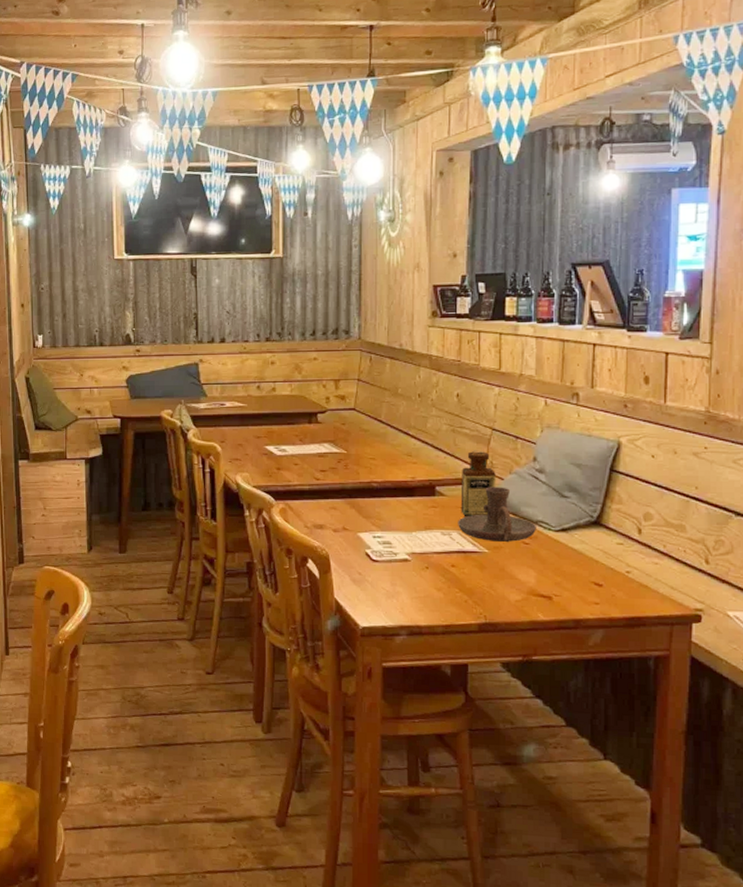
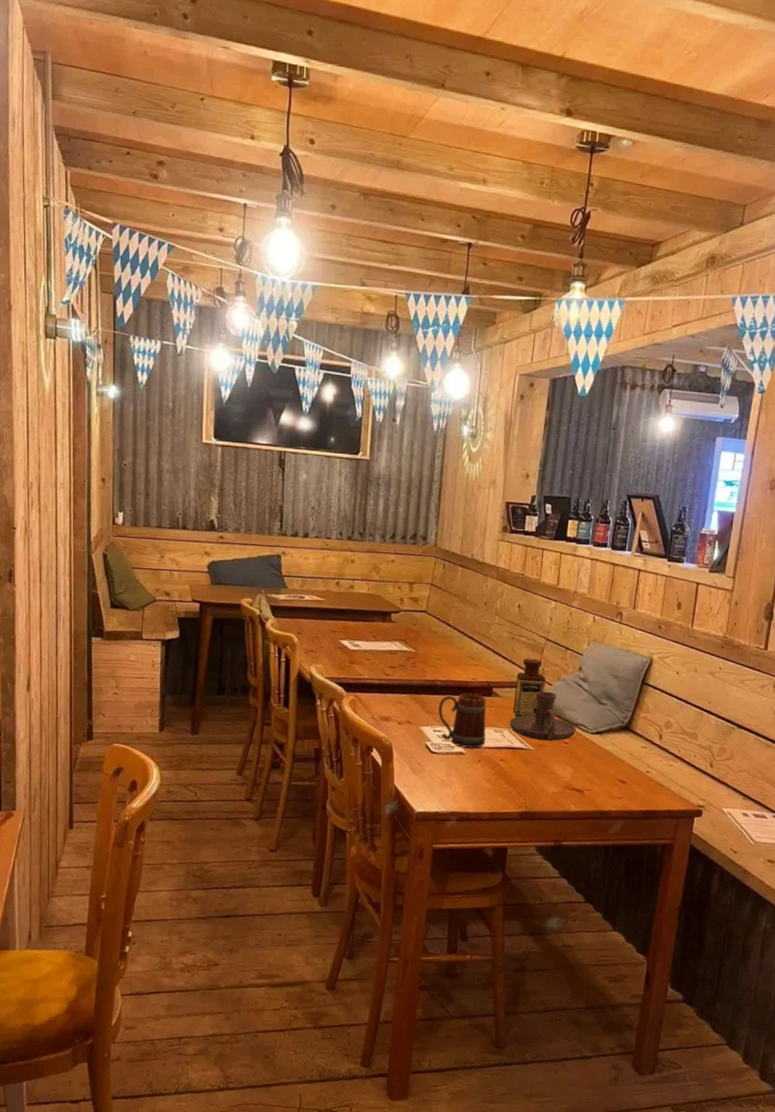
beer mug: none [377,494,433,554] -> present [438,693,486,748]

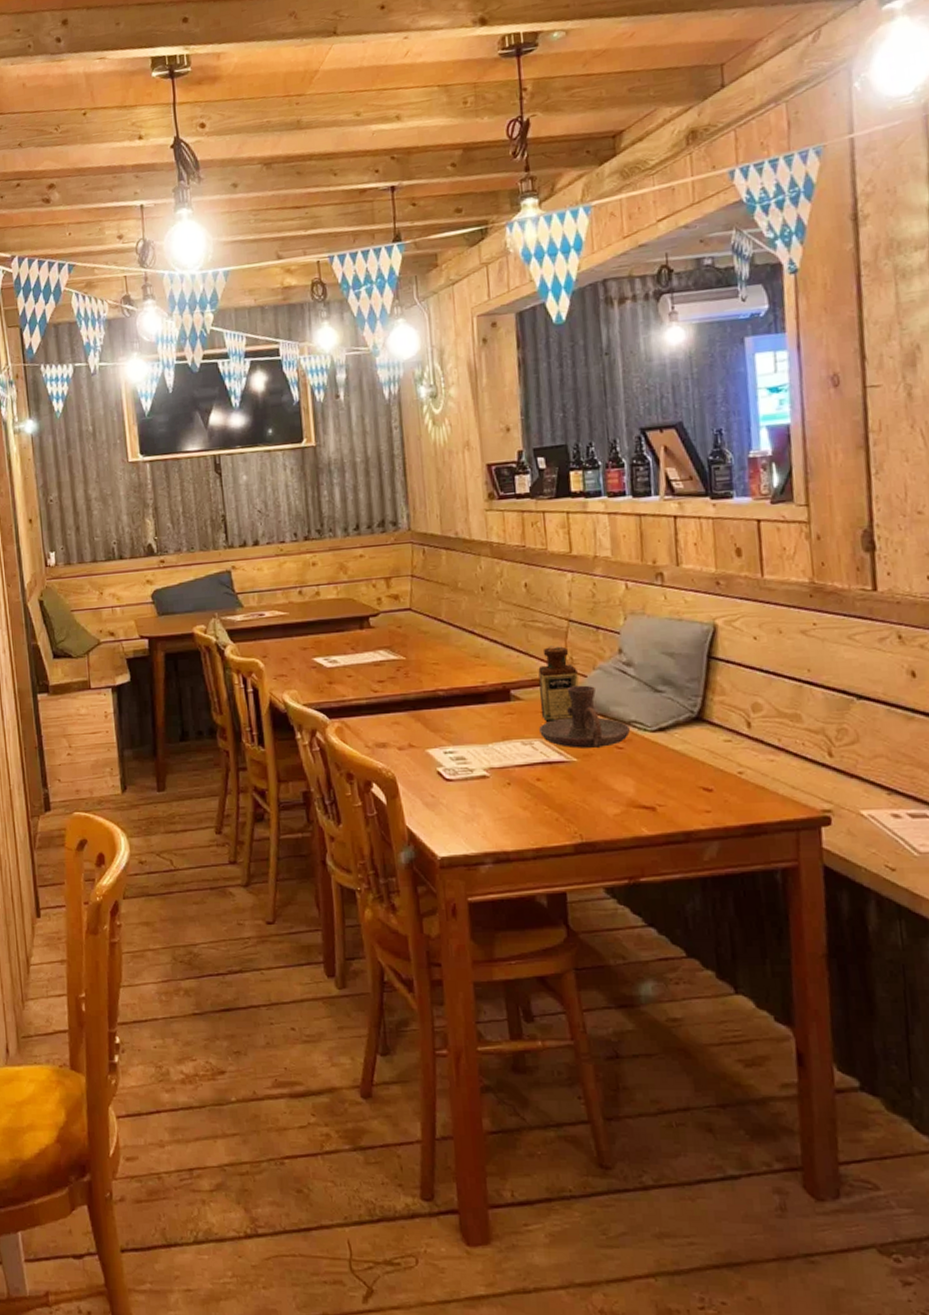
beer mug: present [438,693,486,748] -> none [445,700,513,770]

